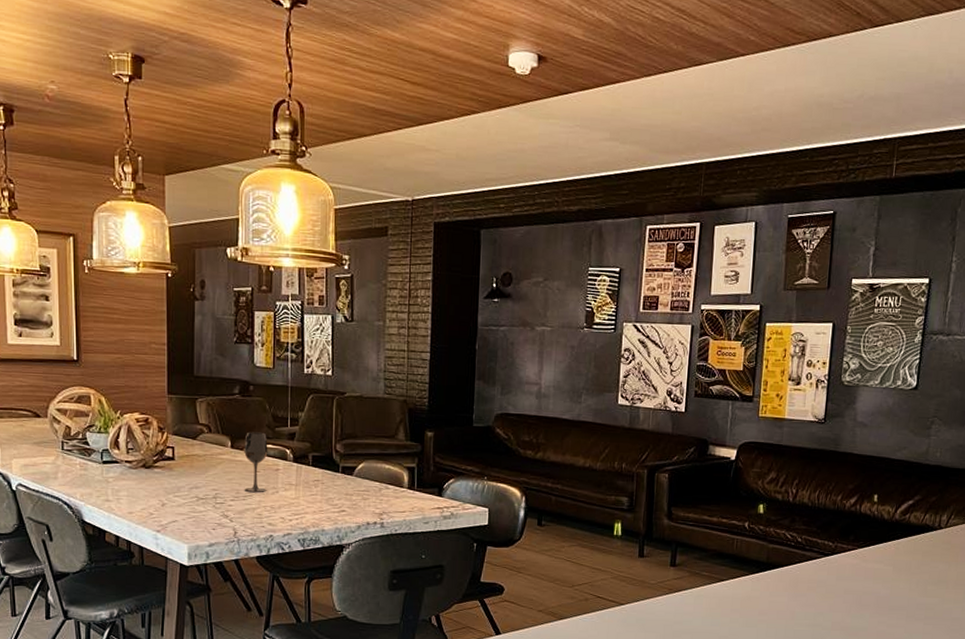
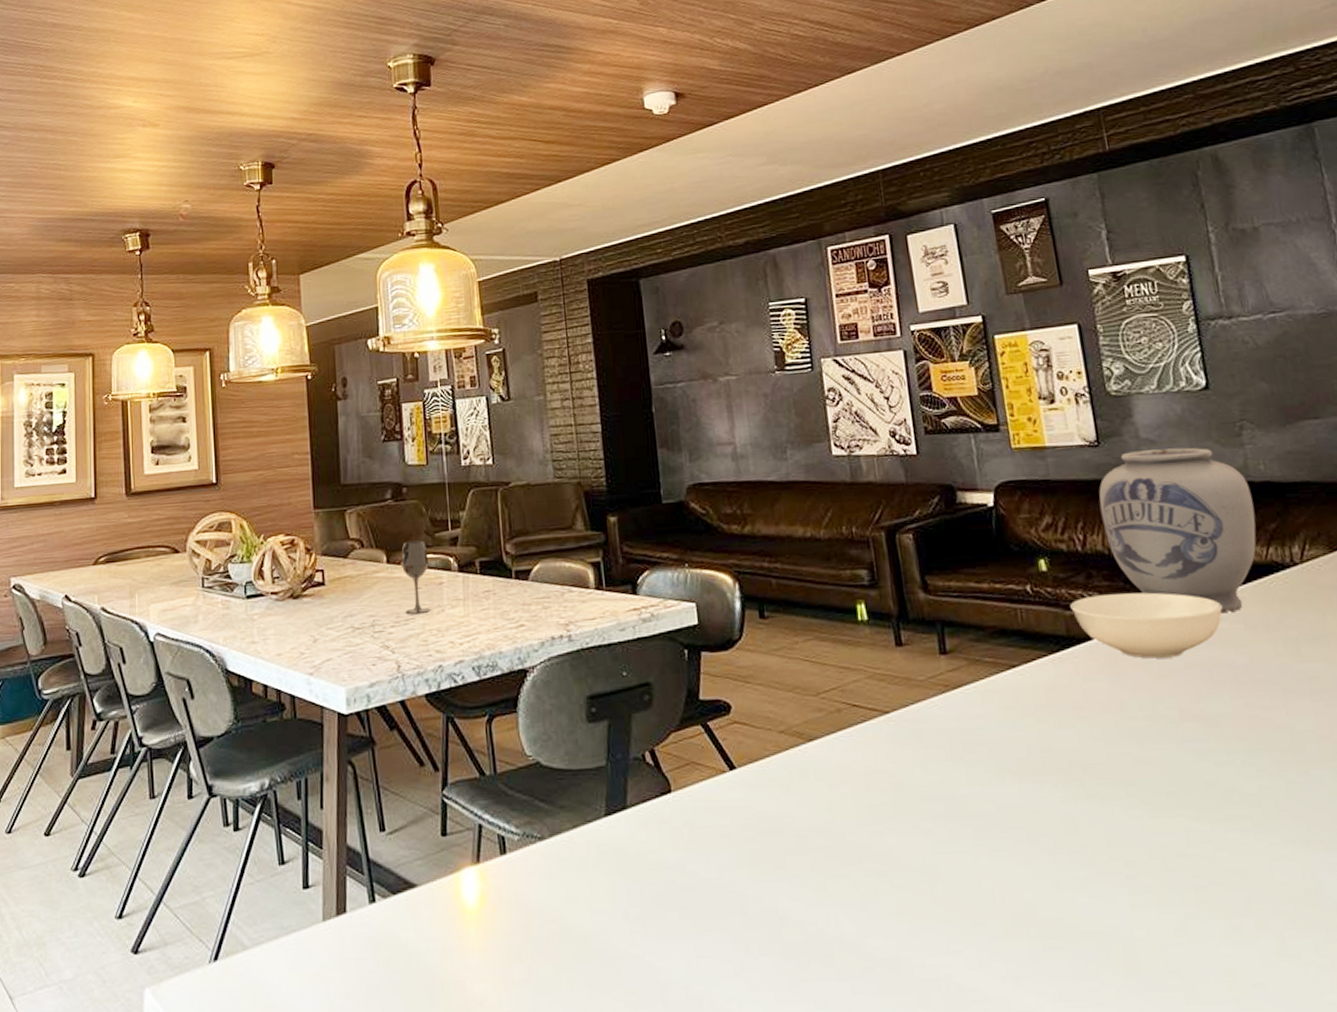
bowl: none [774,535,883,585] -> present [1070,592,1224,659]
vase: none [813,430,926,558] -> present [1098,447,1257,614]

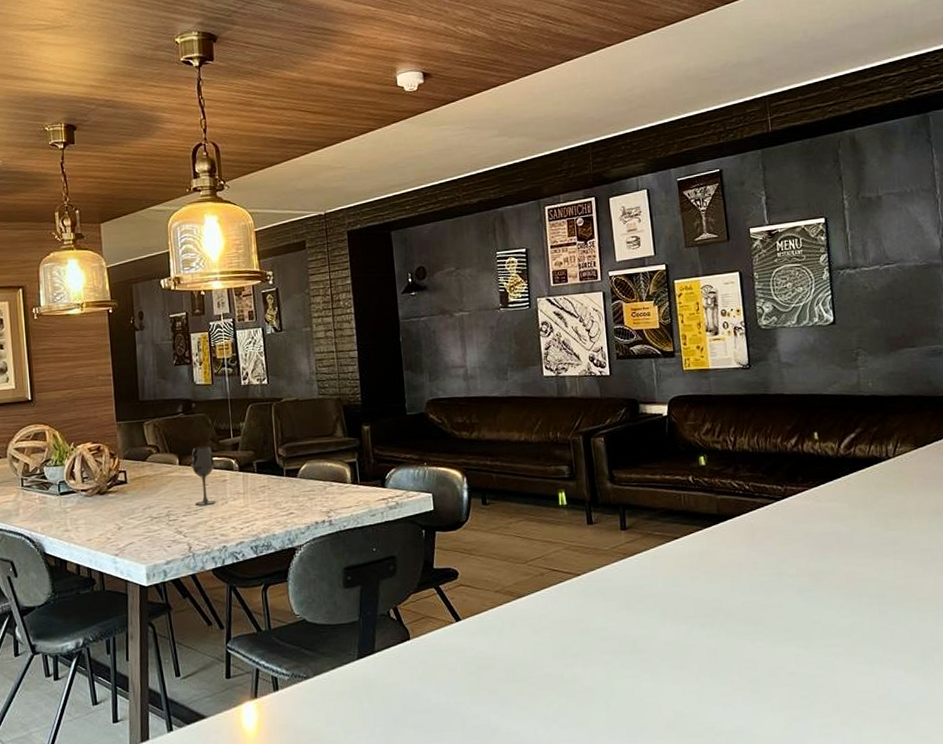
bowl: present [1070,592,1224,659] -> none [721,480,835,531]
vase: present [1098,447,1257,614] -> none [747,369,863,496]

